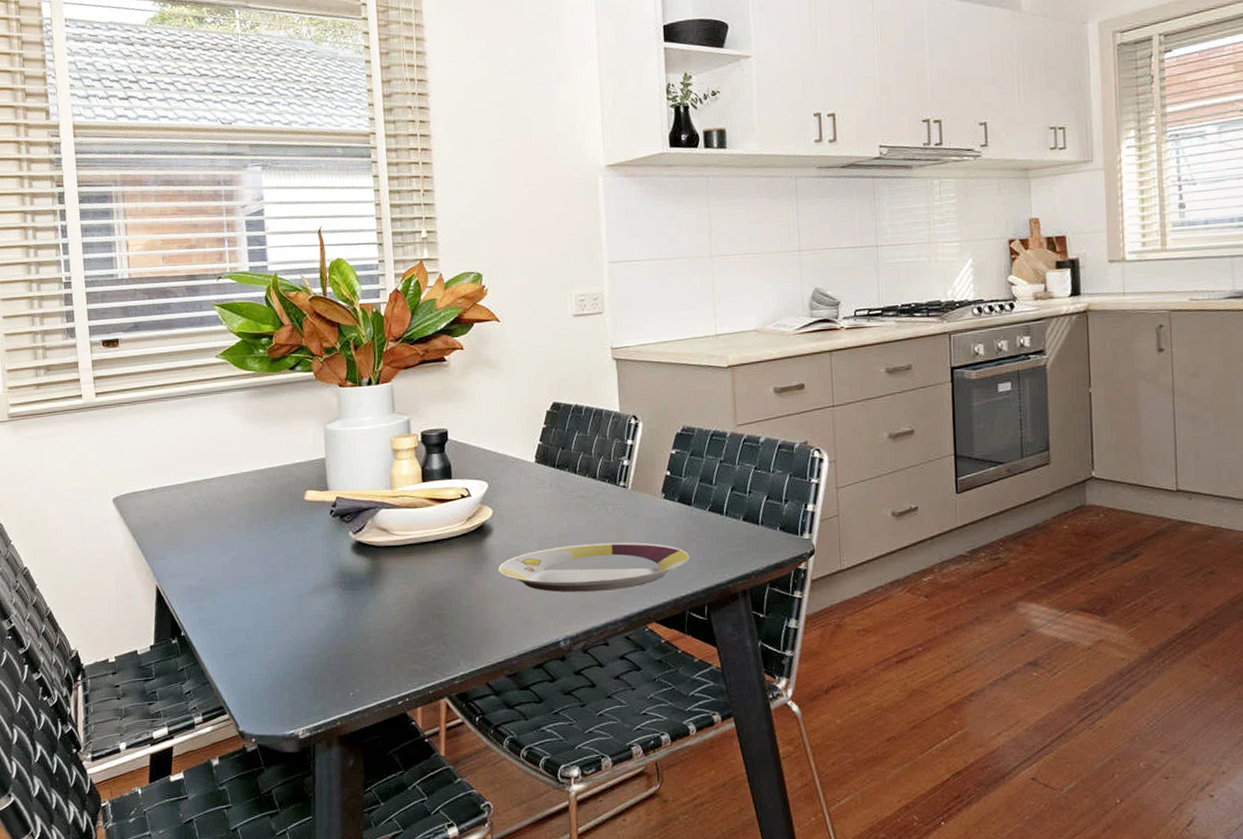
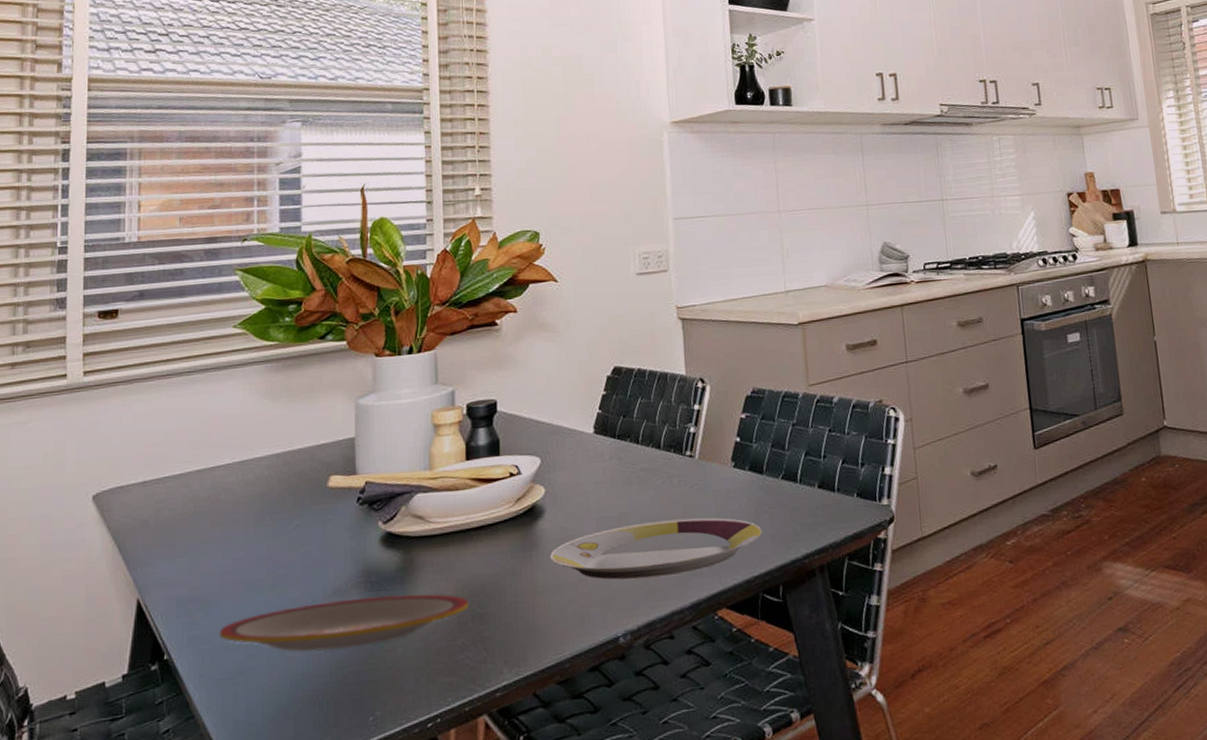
plate: none [223,594,430,637] -> present [219,594,469,652]

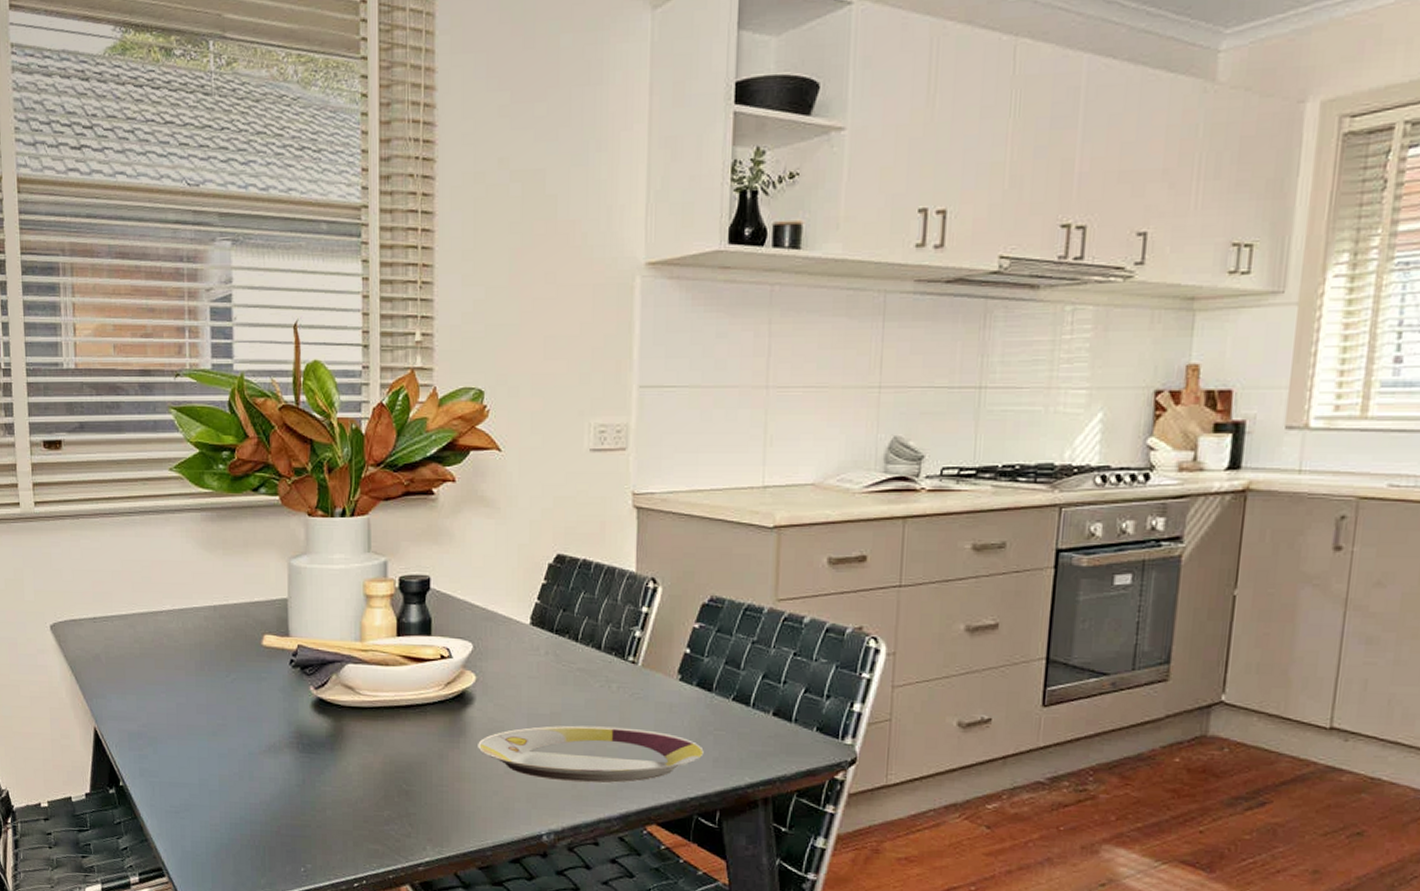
plate: present [219,594,469,652] -> none [166,756,396,803]

